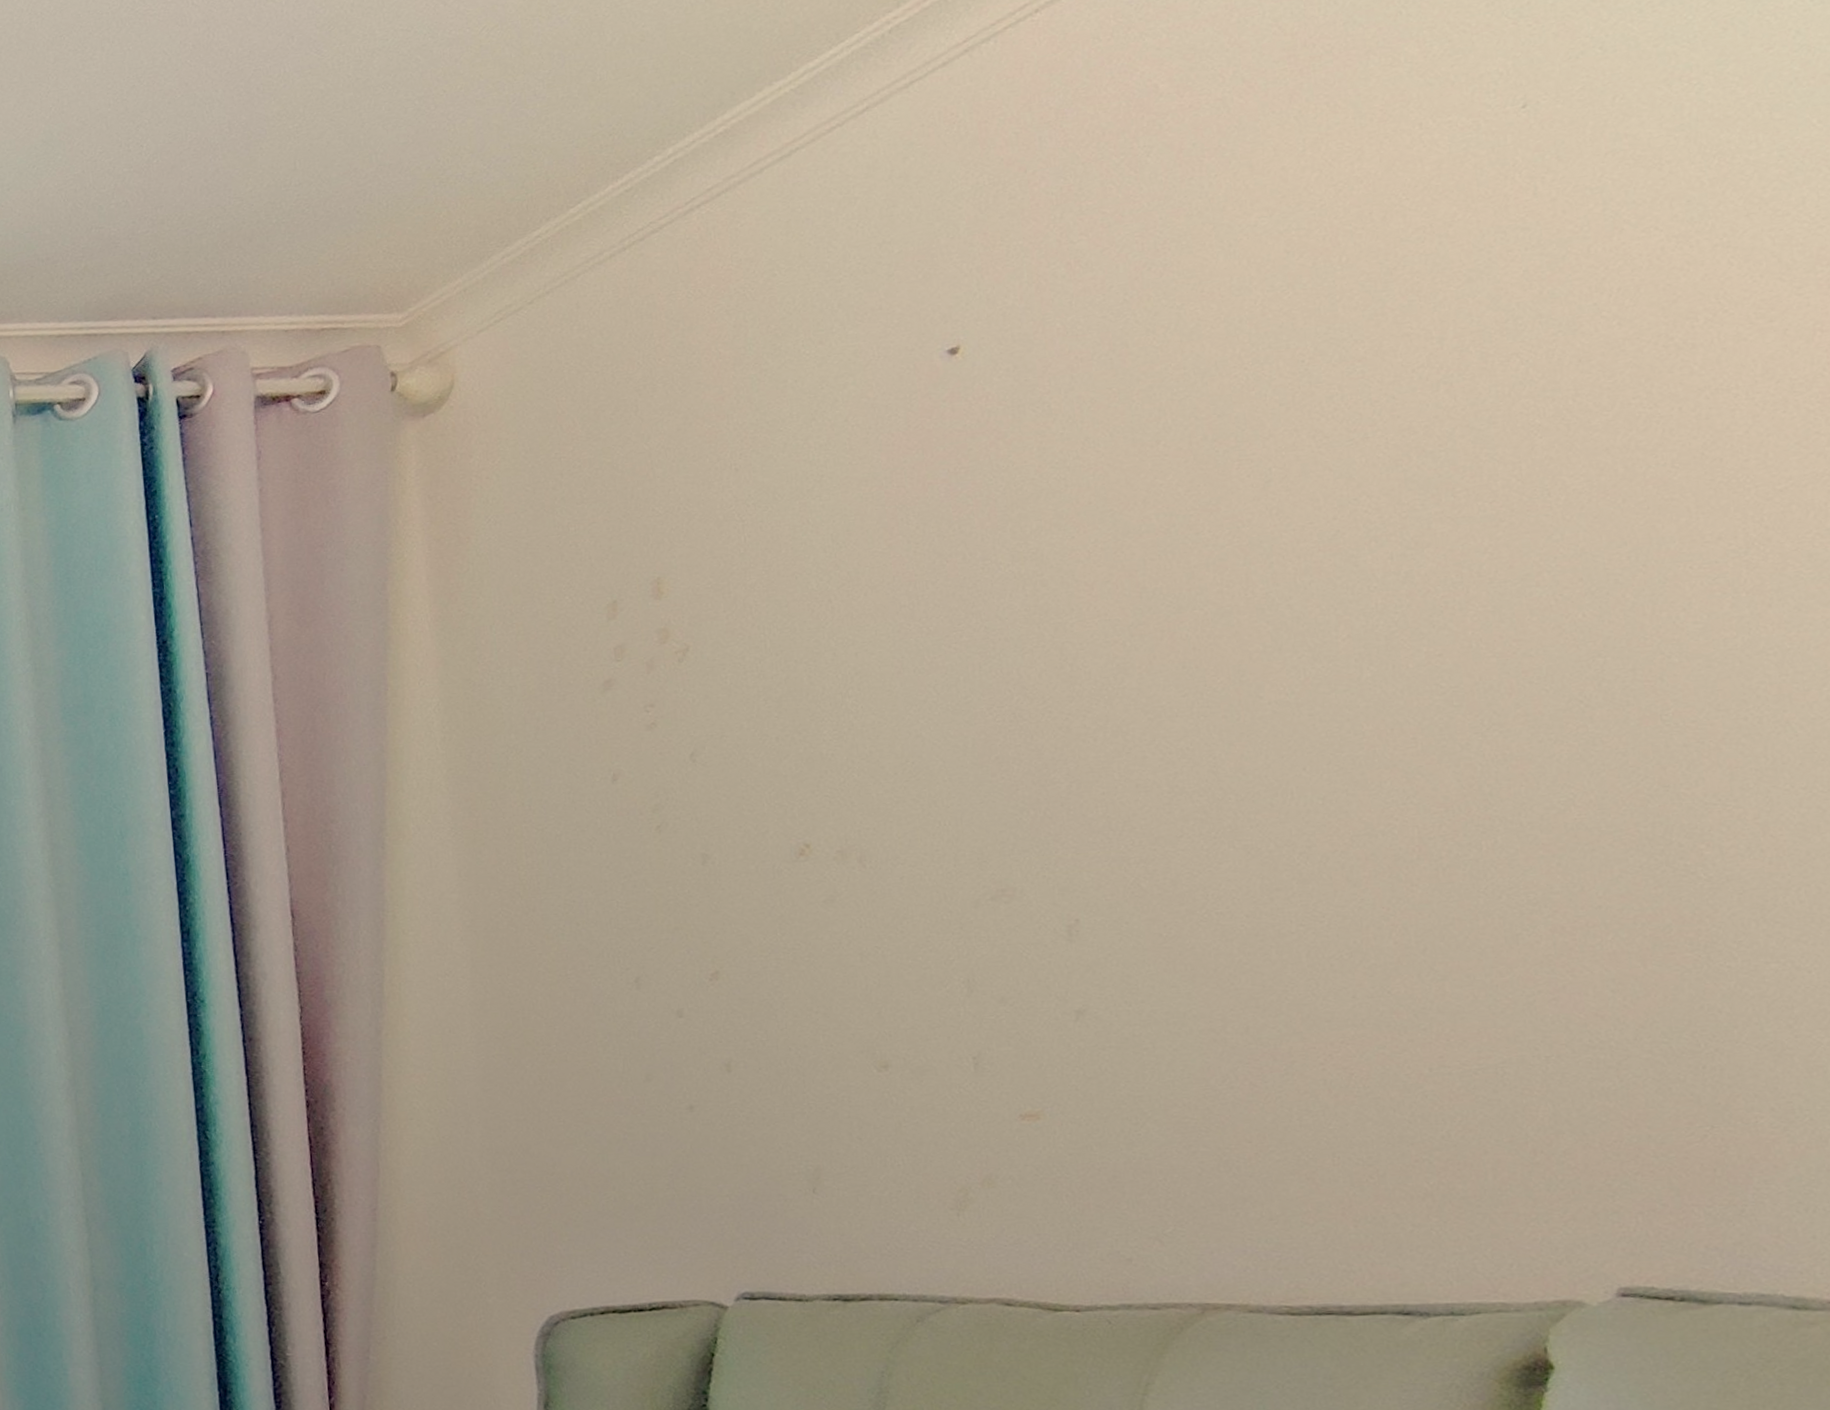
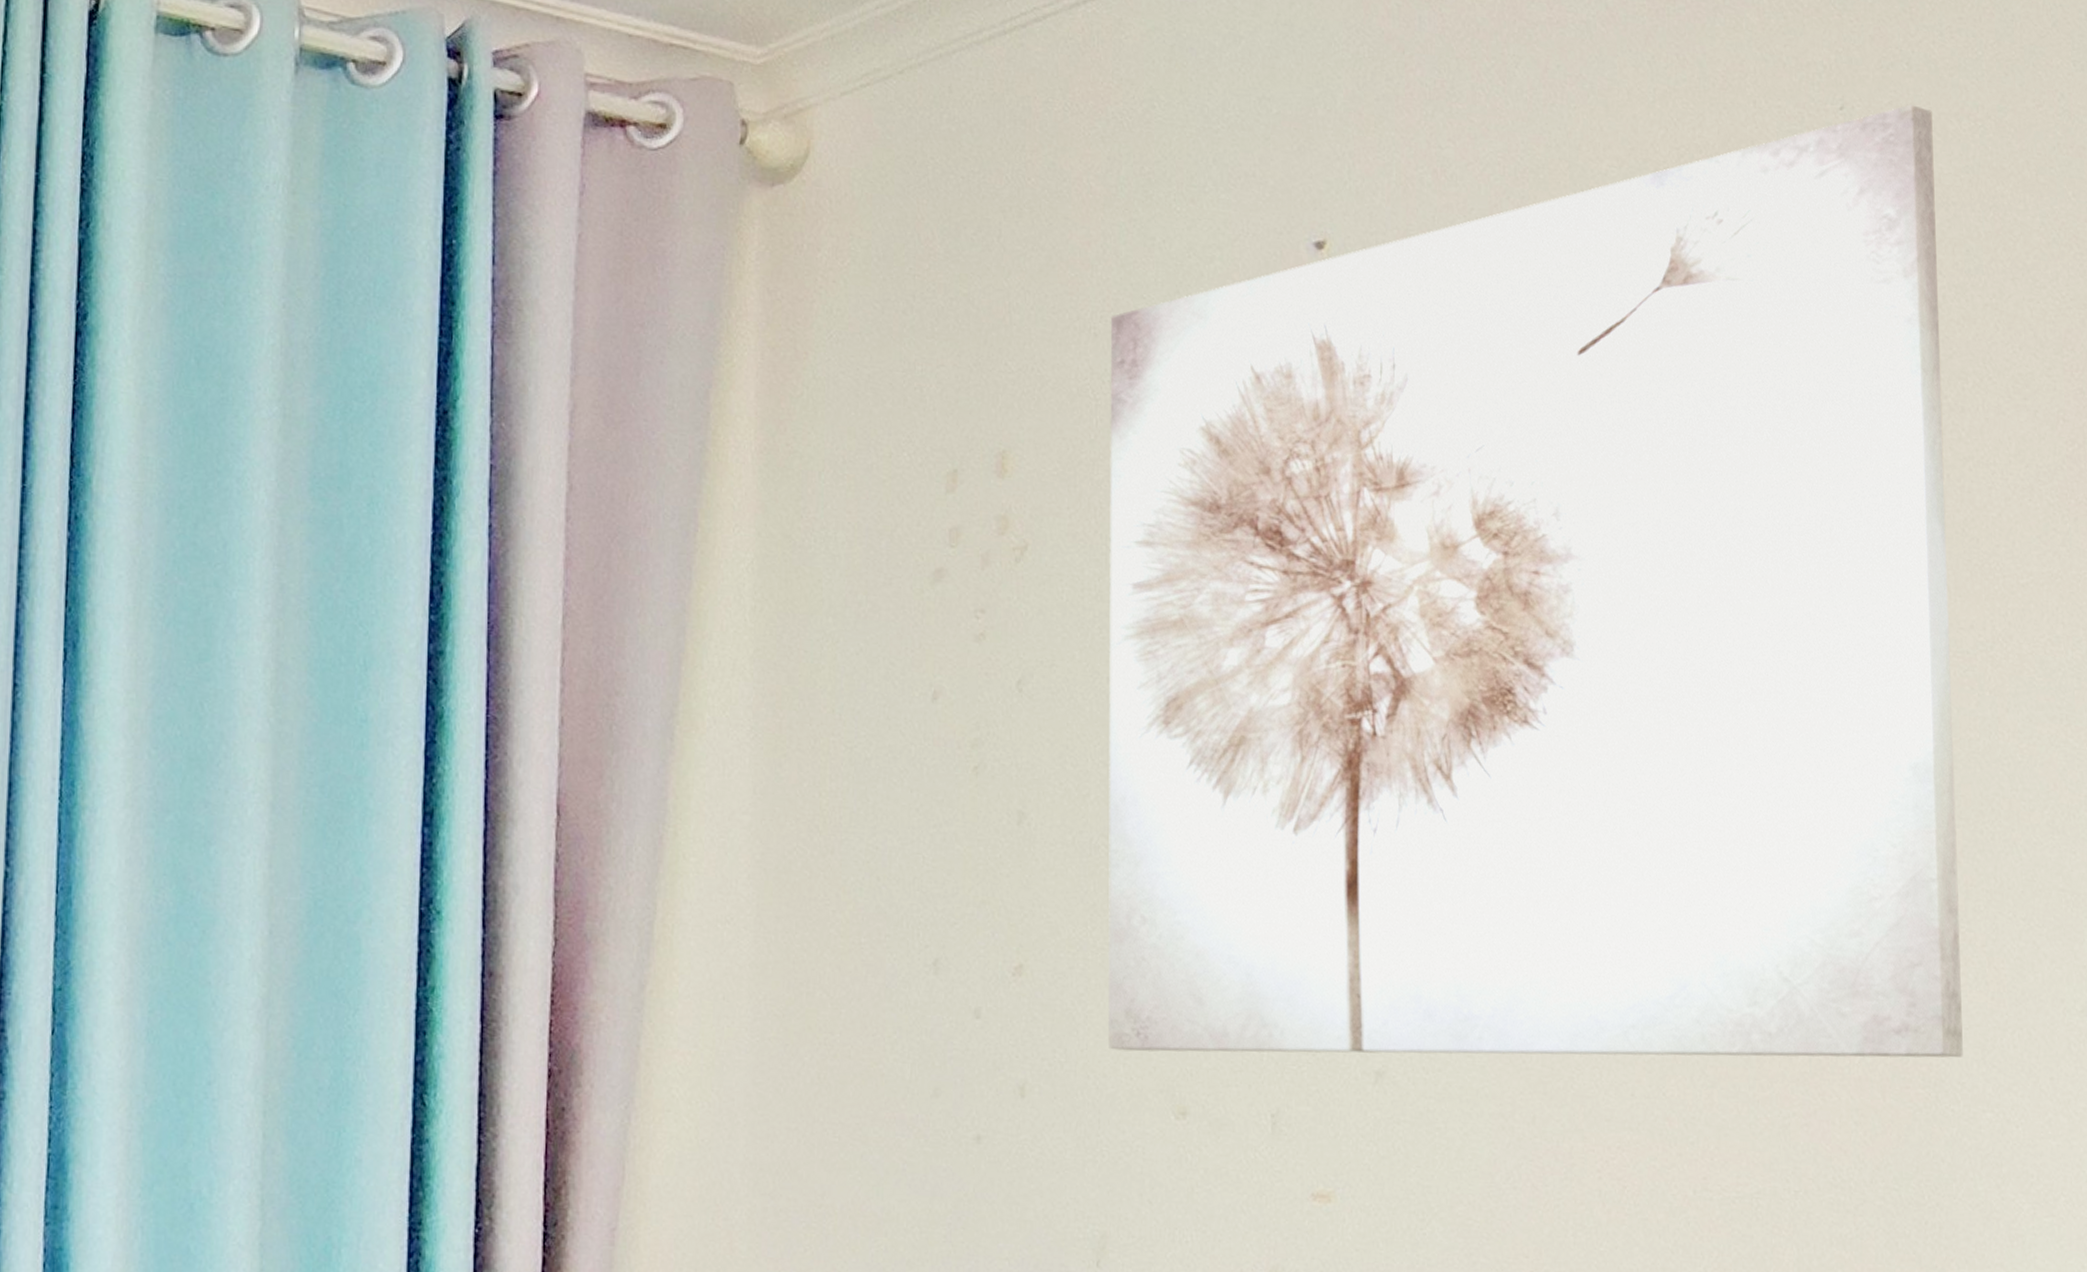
wall art: none [750,83,1738,1026] -> present [1108,104,1963,1058]

